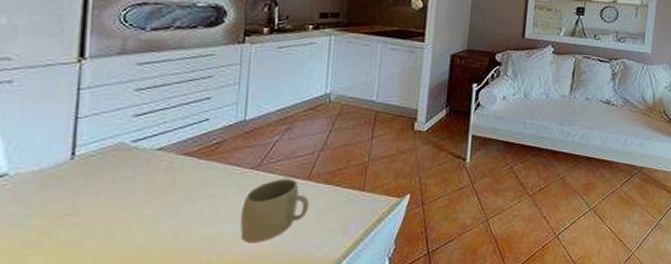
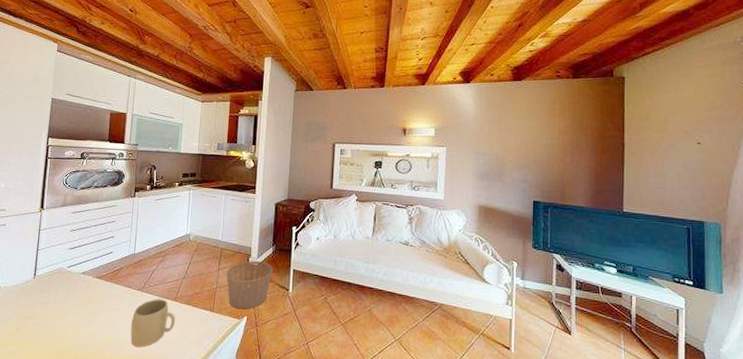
basket: none [382,126,446,186] -> present [226,261,273,310]

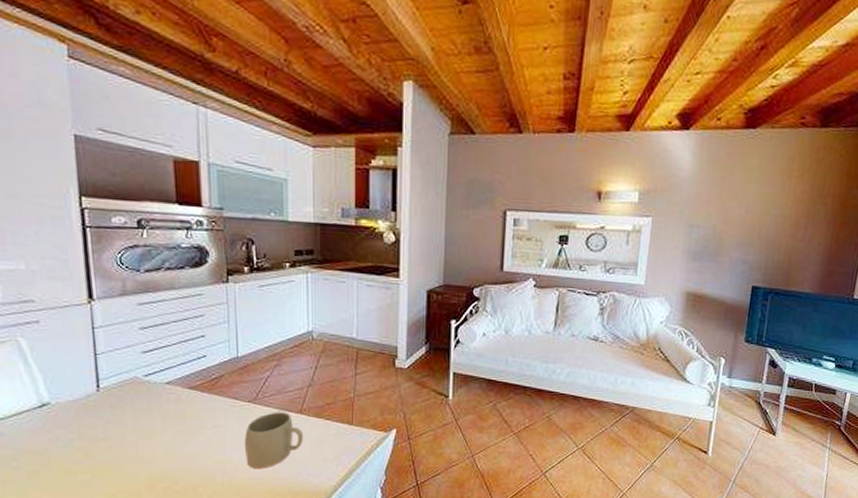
basket: present [226,261,273,310] -> none [365,363,427,421]

